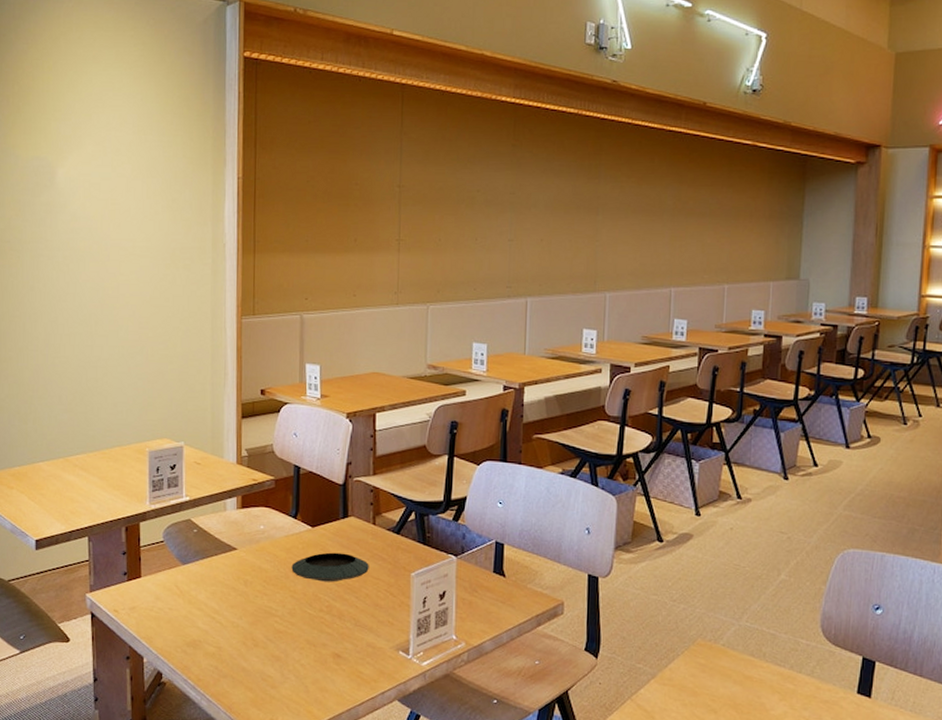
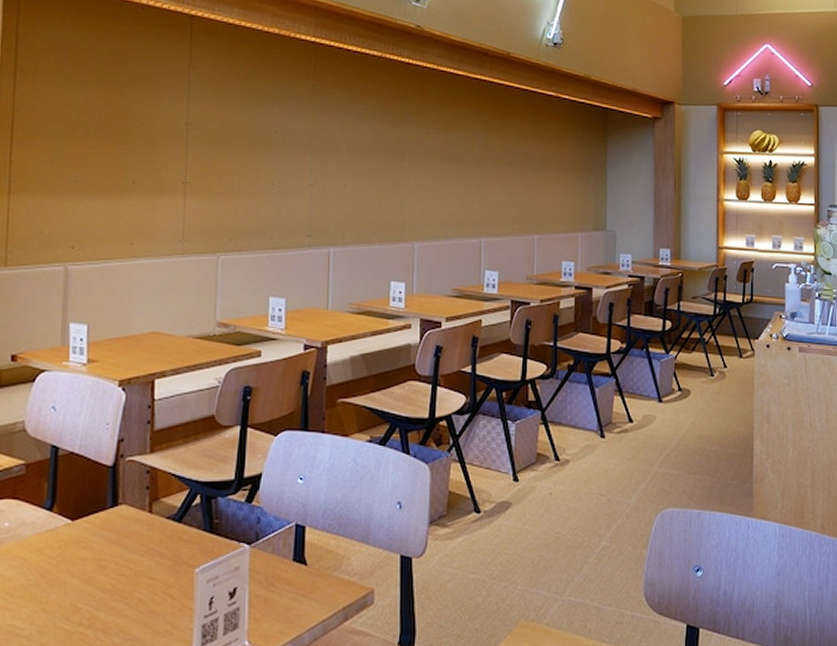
saucer: present [291,552,369,582] -> none [43,550,143,588]

